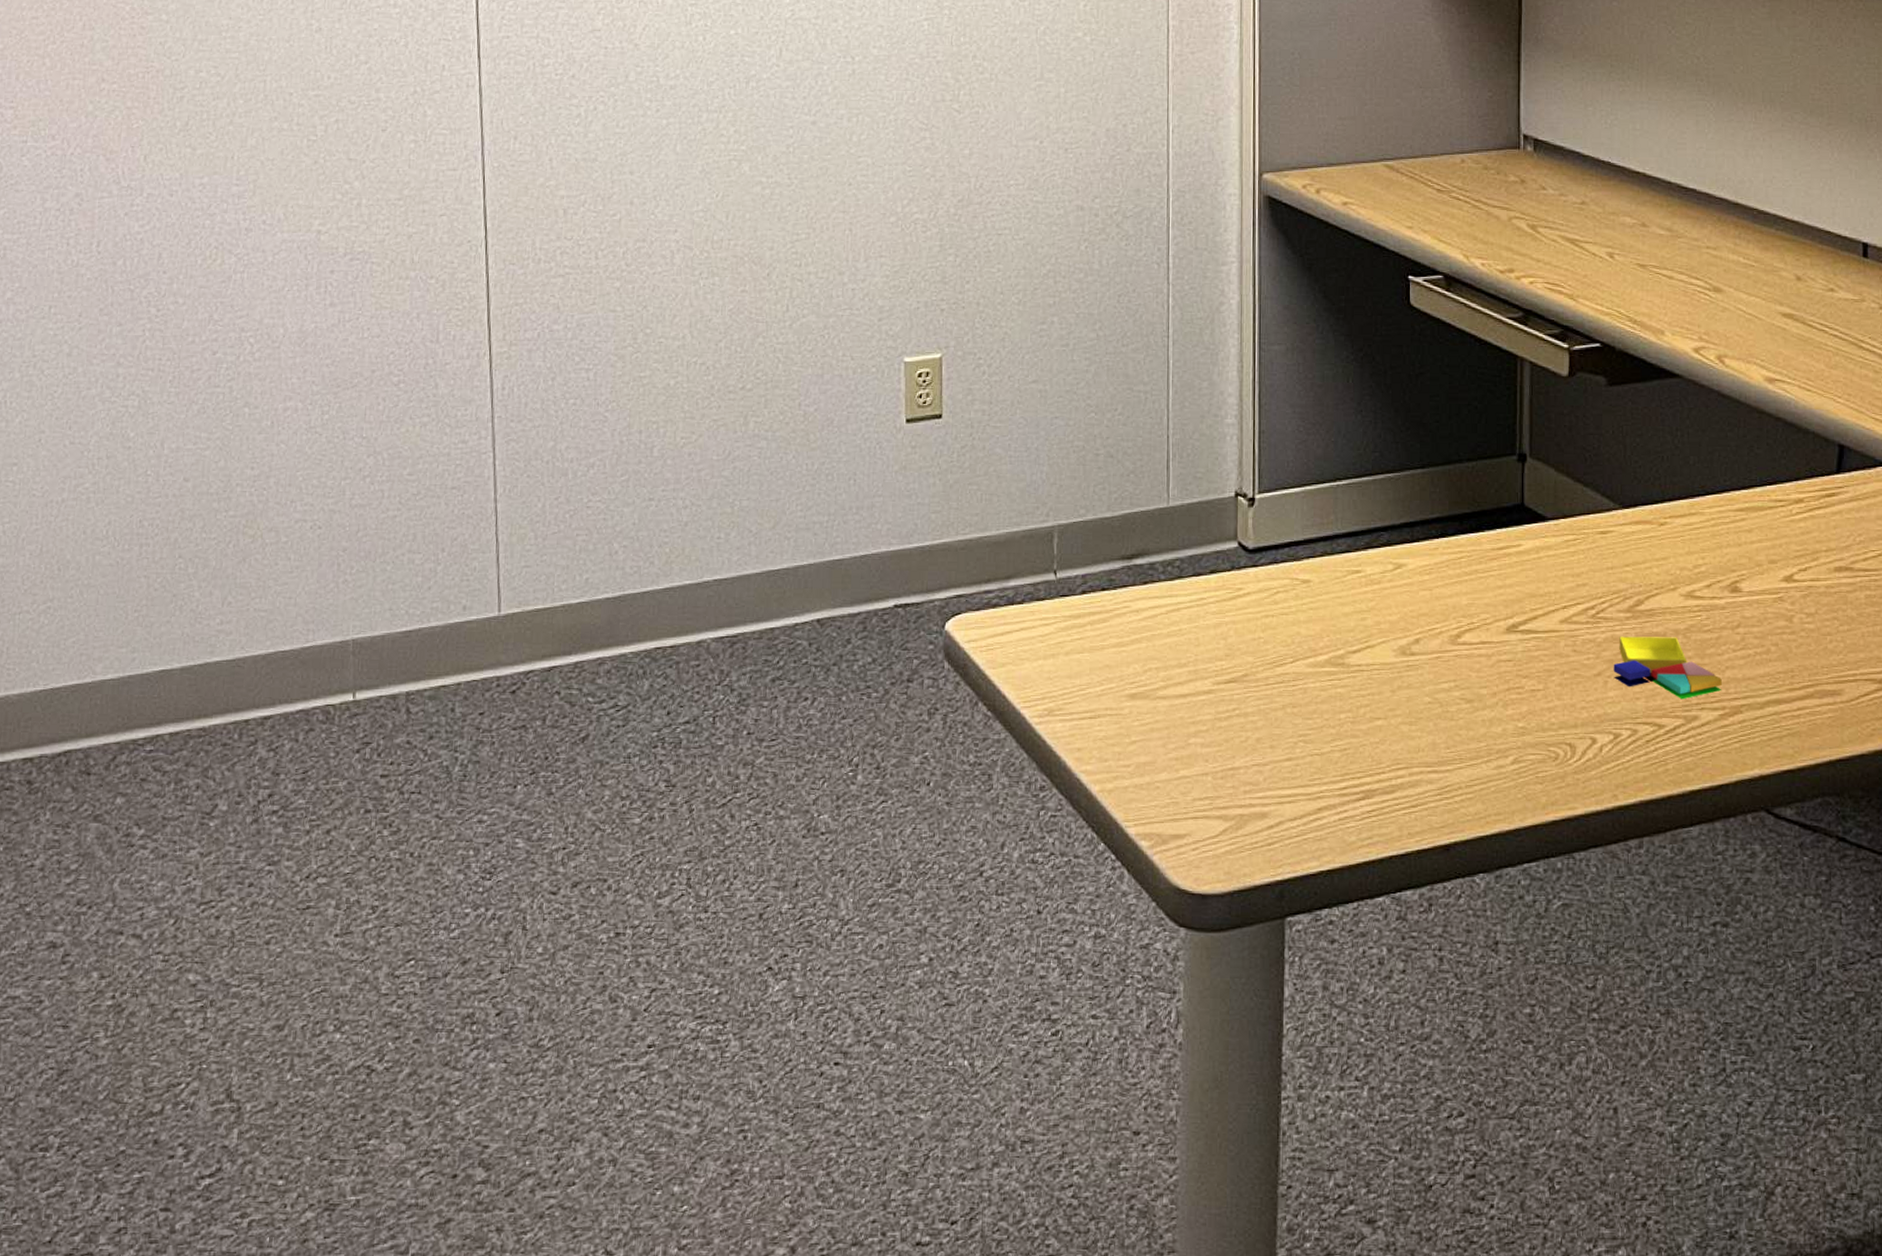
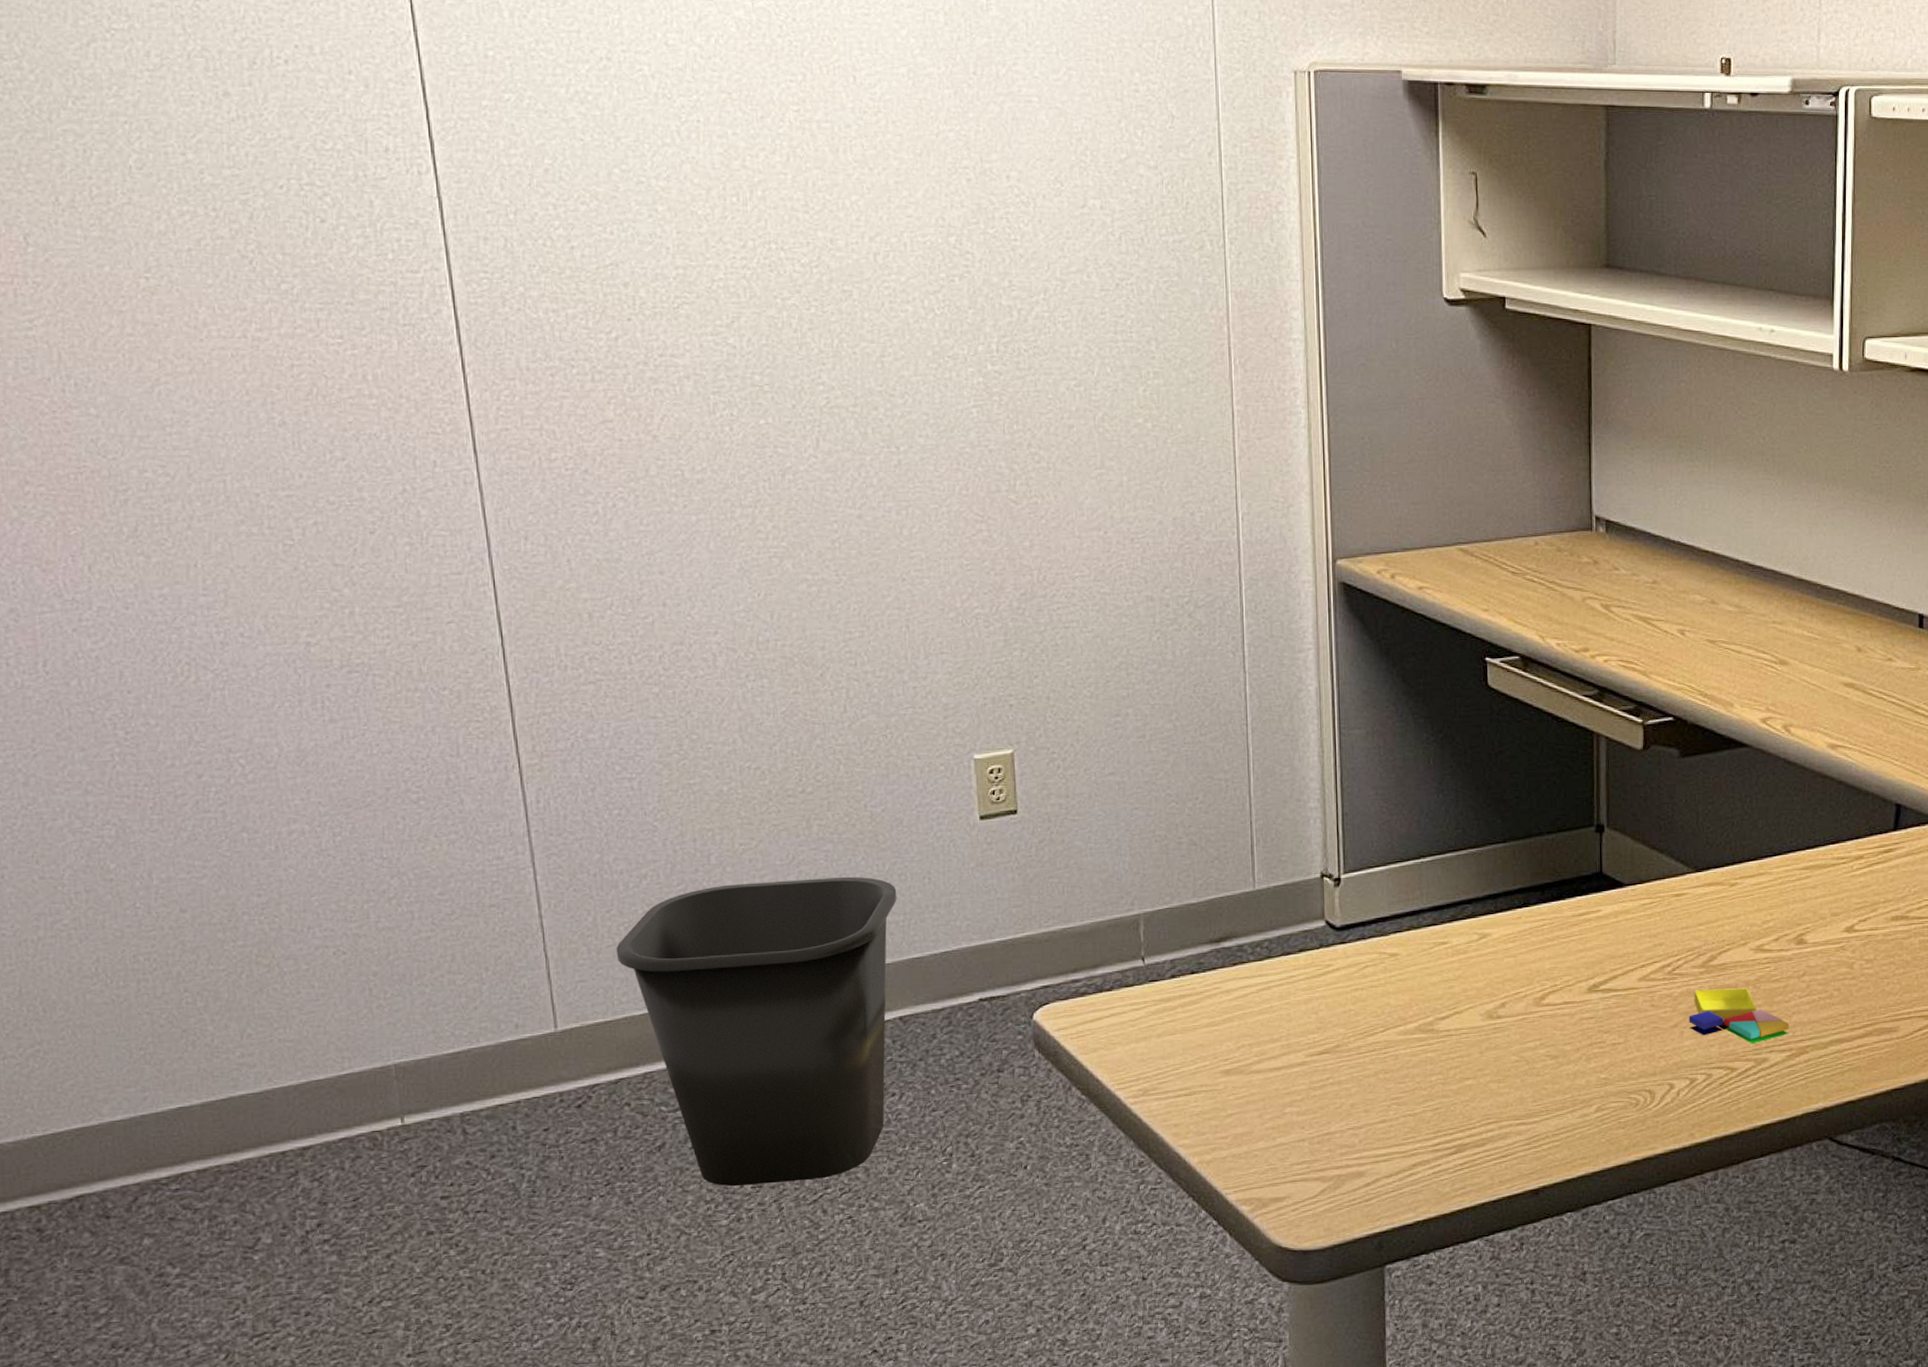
waste bin: none [560,474,823,784] -> present [616,876,897,1187]

